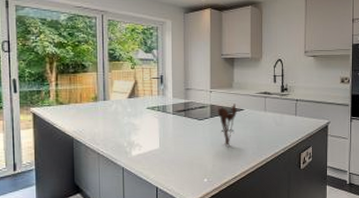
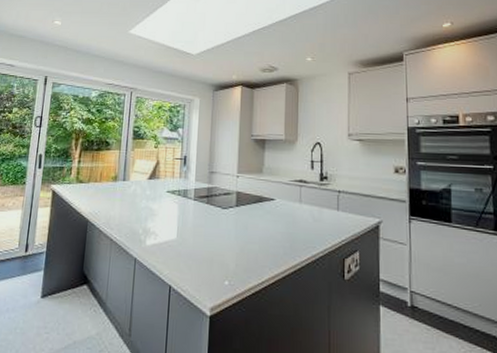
utensil holder: present [217,103,237,147] -> none [243,191,267,243]

